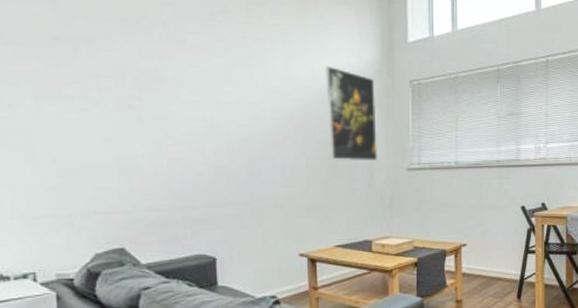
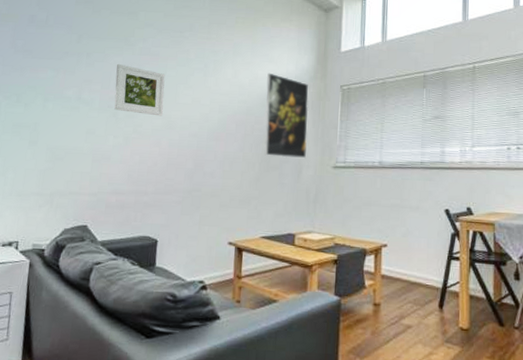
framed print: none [131,53,203,118] -> present [114,63,165,116]

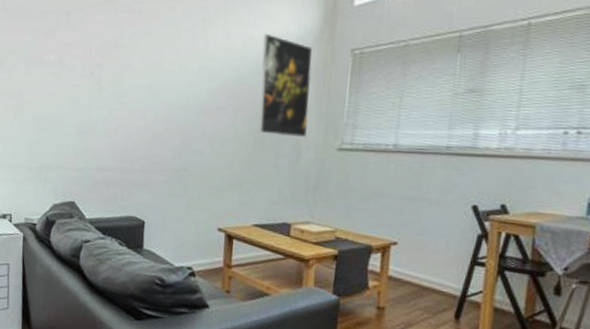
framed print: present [114,63,165,116] -> none [96,23,150,85]

